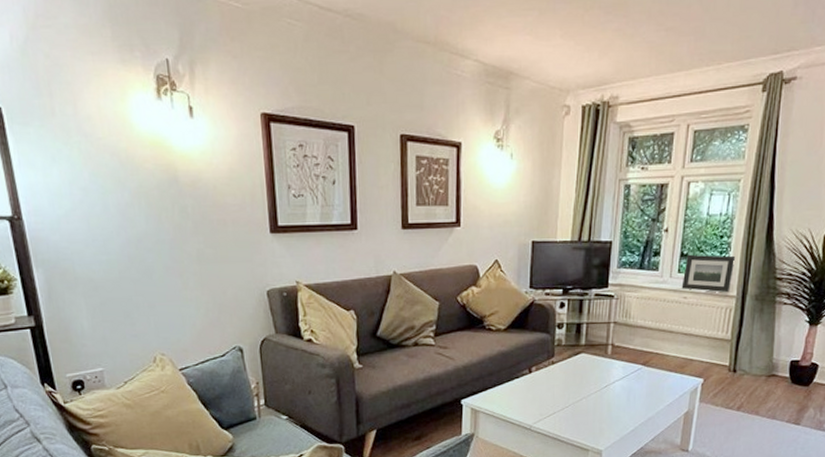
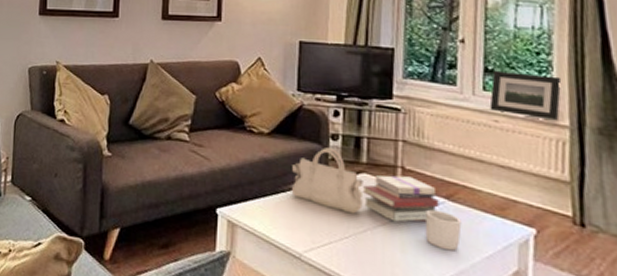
shoulder bag: none [524,336,582,388] -> present [291,147,363,214]
books: none [580,351,638,389] -> present [362,175,439,222]
mug: none [626,375,653,405] -> present [424,209,462,251]

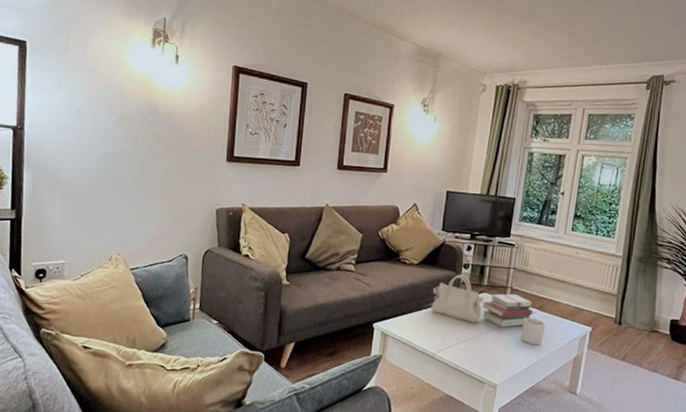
picture frame: present [489,70,562,121] -> none [574,216,623,253]

